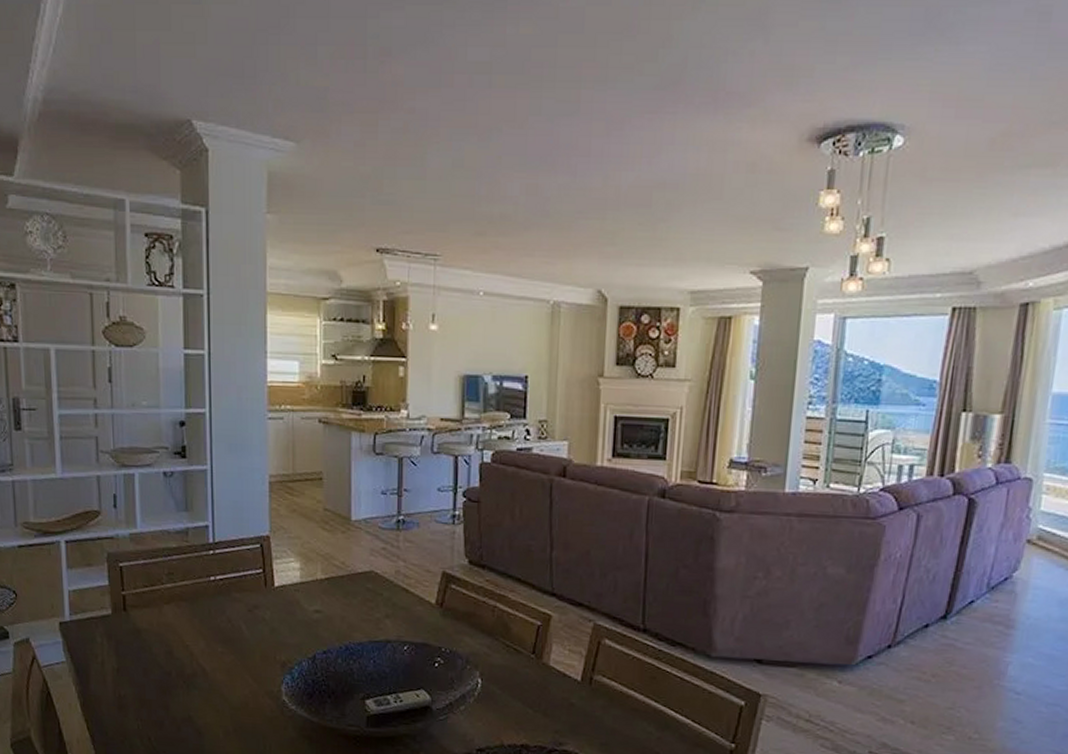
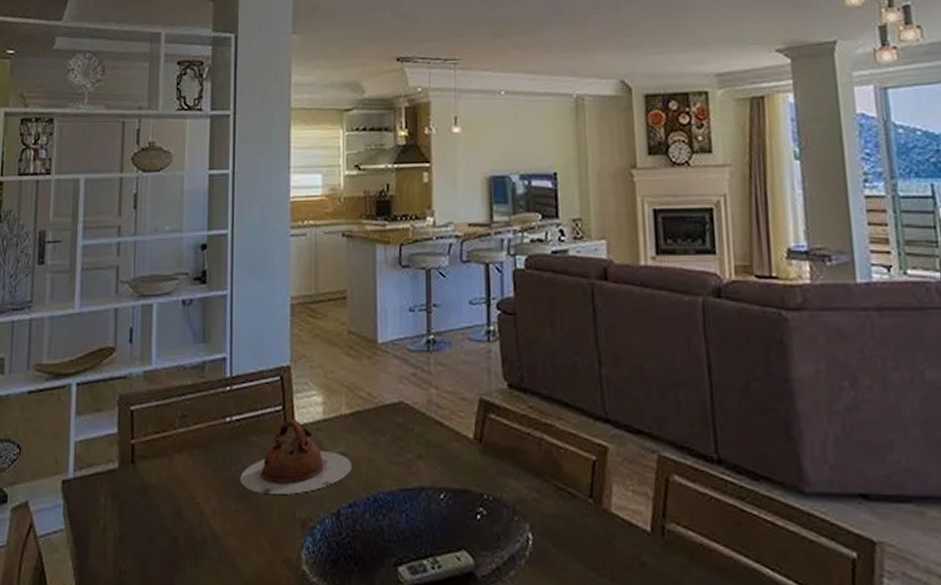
teapot: none [225,580,327,642] -> present [240,419,353,495]

